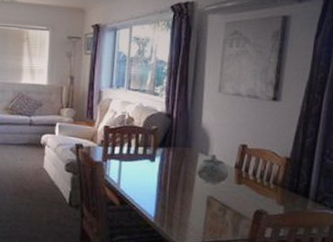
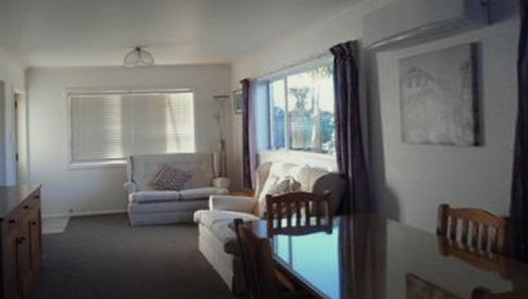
decorative bowl: present [196,154,230,183] -> none [387,219,431,256]

